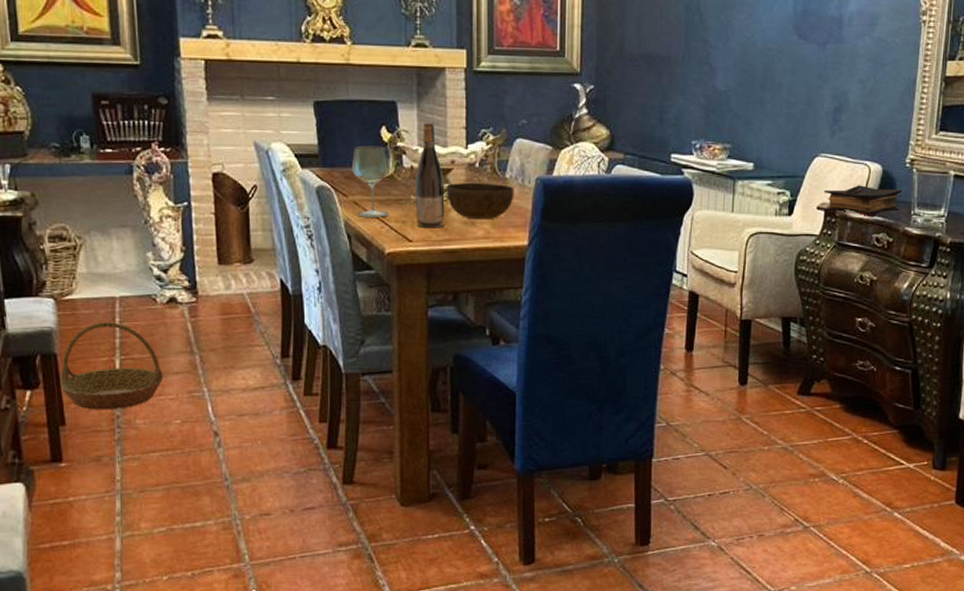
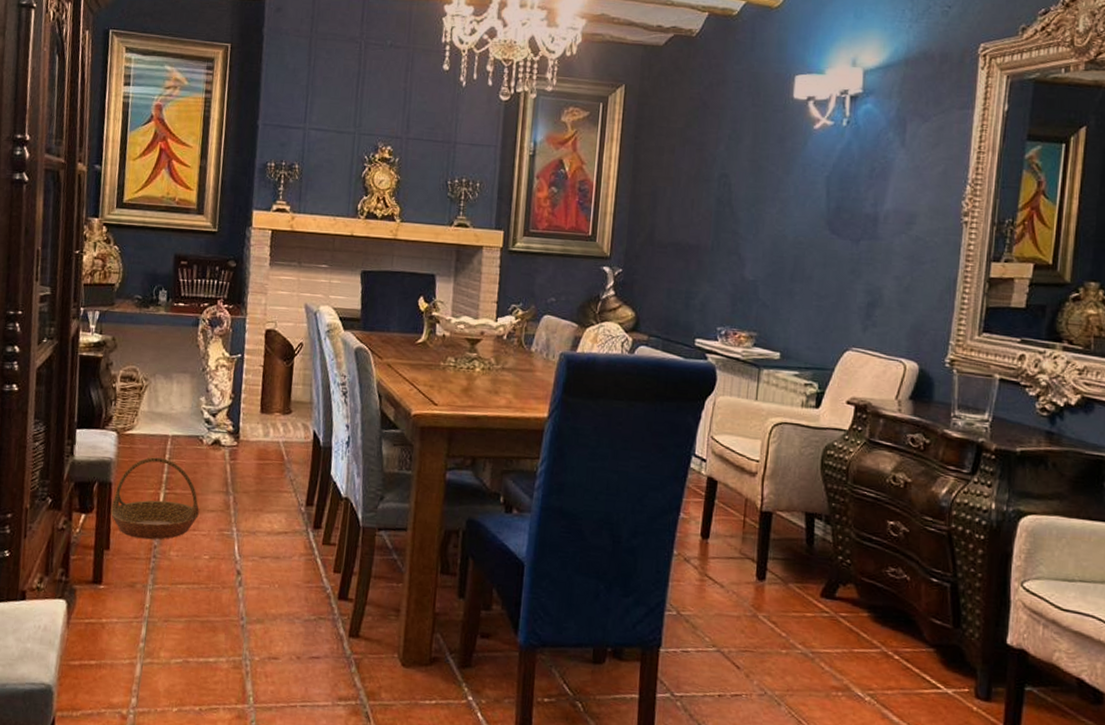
wine glass: present [351,145,391,218] -> none [388,313,425,381]
wine bottle: present [415,123,445,228] -> none [443,295,473,395]
bowl: present [446,182,514,220] -> none [473,353,539,390]
book: present [823,185,903,218] -> none [854,382,941,417]

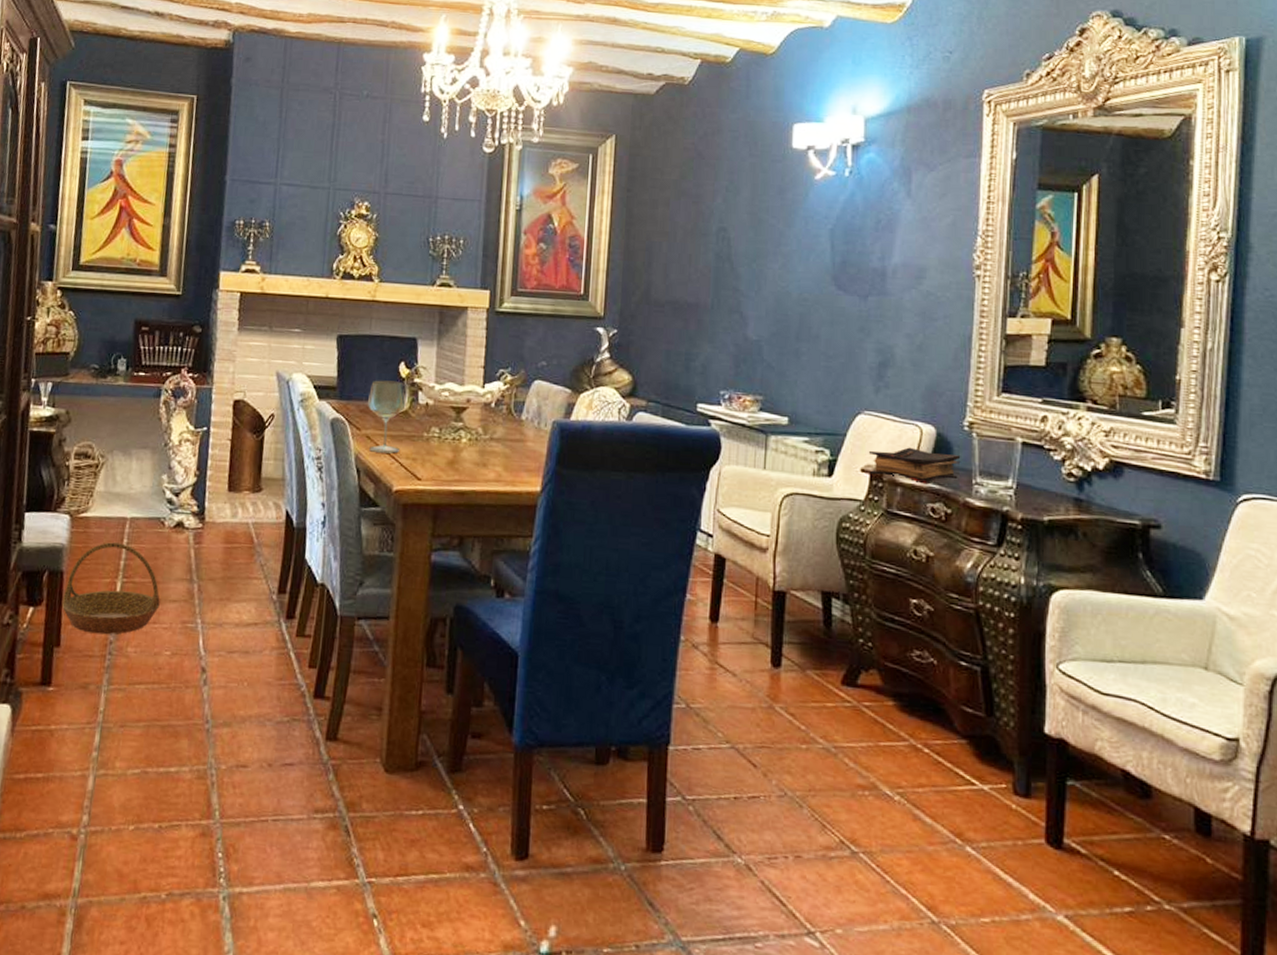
wine glass: none [388,313,425,381] -> present [367,380,406,454]
book: none [854,382,941,417] -> present [868,447,961,485]

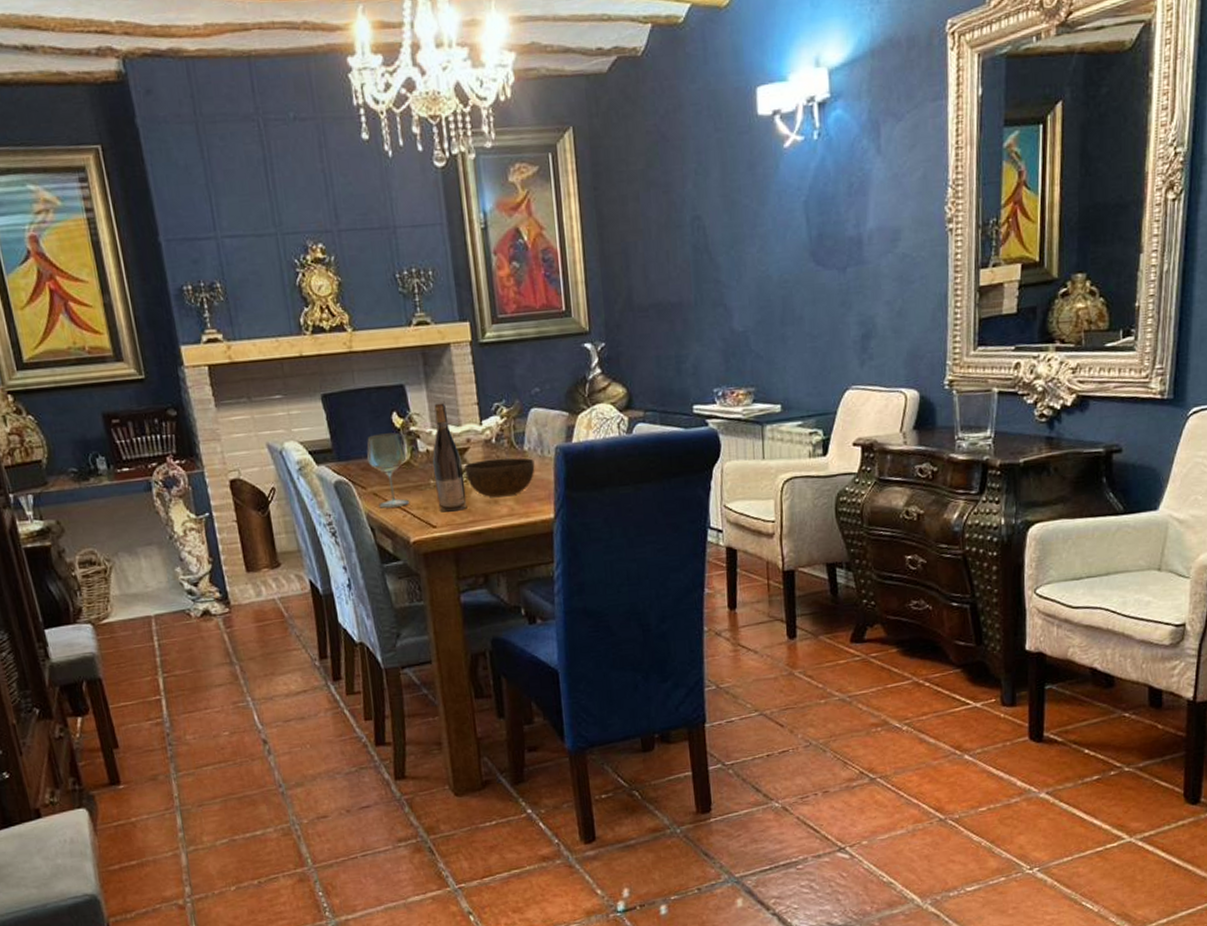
basket: present [61,542,160,635] -> none [107,641,207,730]
wine bottle: none [427,360,458,468] -> present [432,402,468,513]
bowl: none [459,422,530,462] -> present [464,458,535,498]
book: present [868,447,961,485] -> none [858,414,944,448]

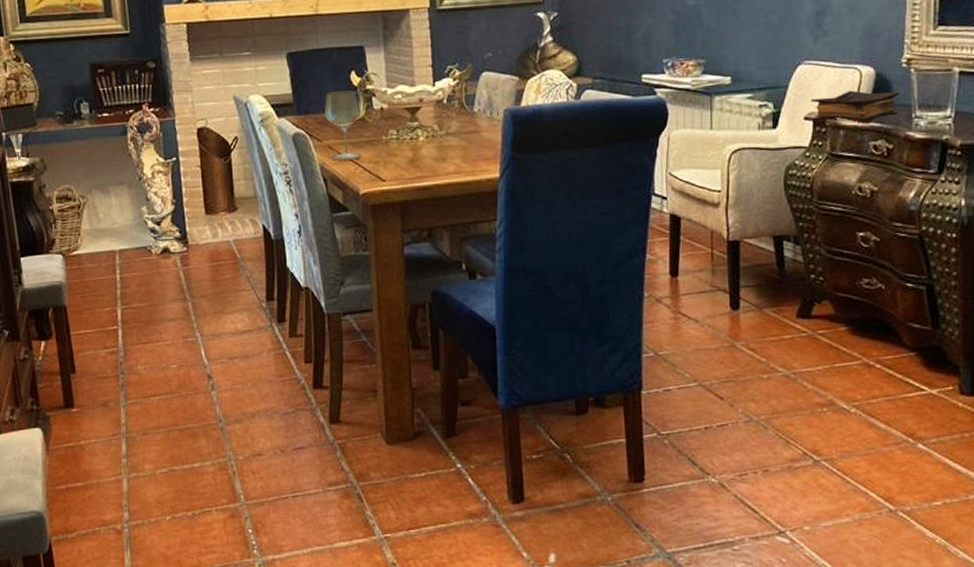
wine bottle: present [432,402,468,513] -> none [385,64,416,167]
bowl: present [464,458,535,498] -> none [416,118,483,155]
book: none [858,414,944,448] -> present [810,90,900,124]

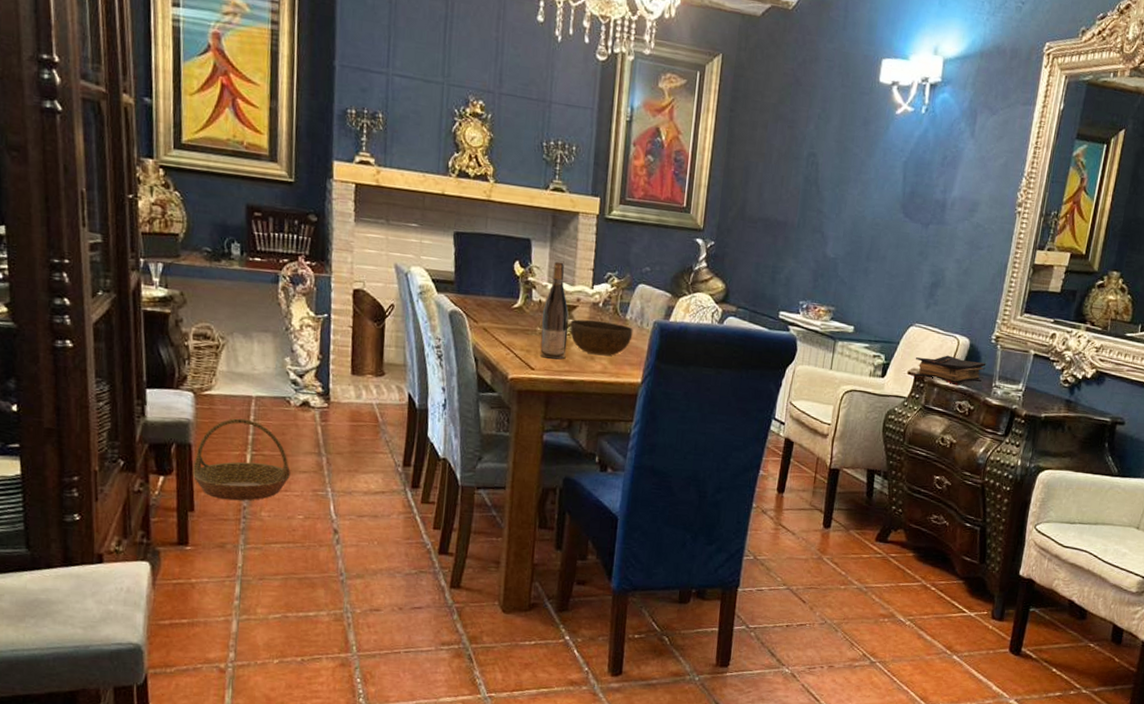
basket: none [69,274,160,358] -> present [192,418,290,501]
wine glass: present [324,90,362,161] -> none [483,277,521,345]
wine bottle: none [385,64,416,167] -> present [540,261,569,360]
bowl: none [416,118,483,155] -> present [570,319,633,356]

